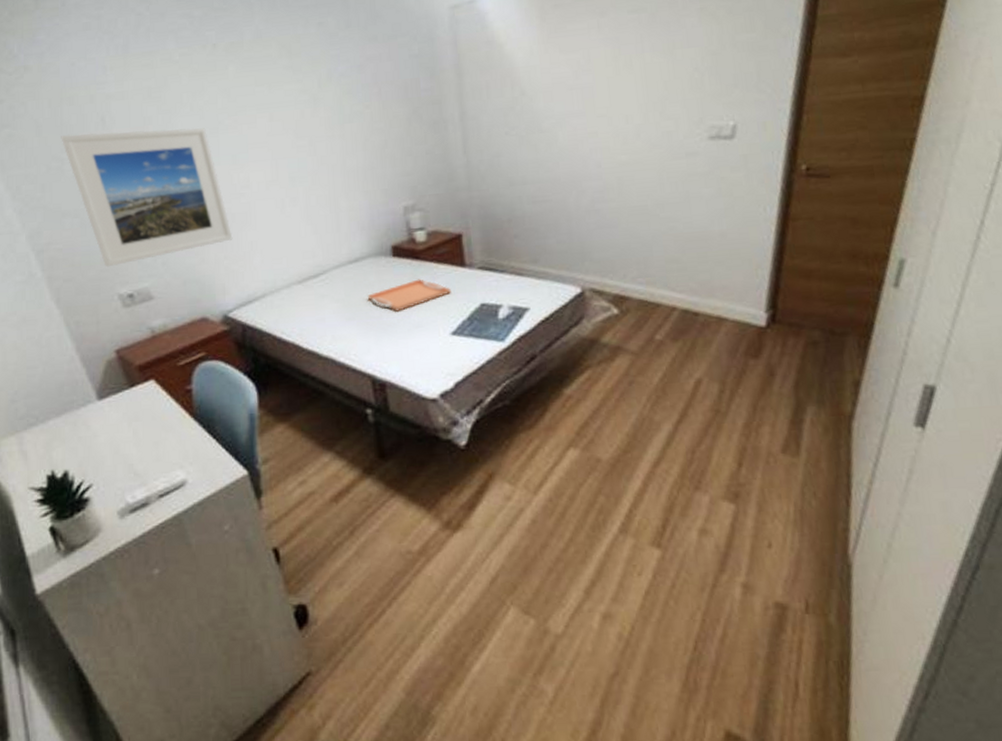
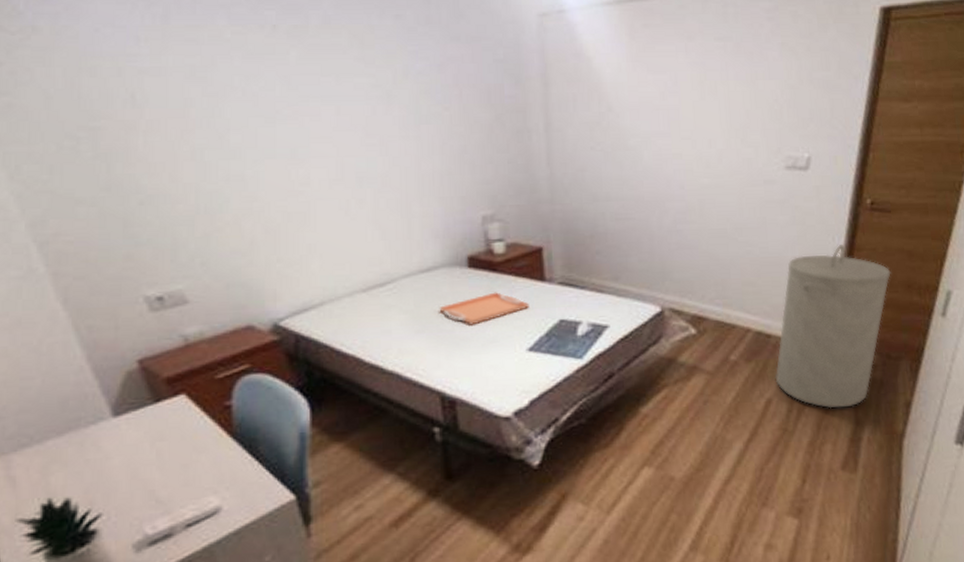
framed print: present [61,128,233,267] -> none [77,110,288,265]
laundry hamper: none [704,215,832,389] -> present [775,245,891,409]

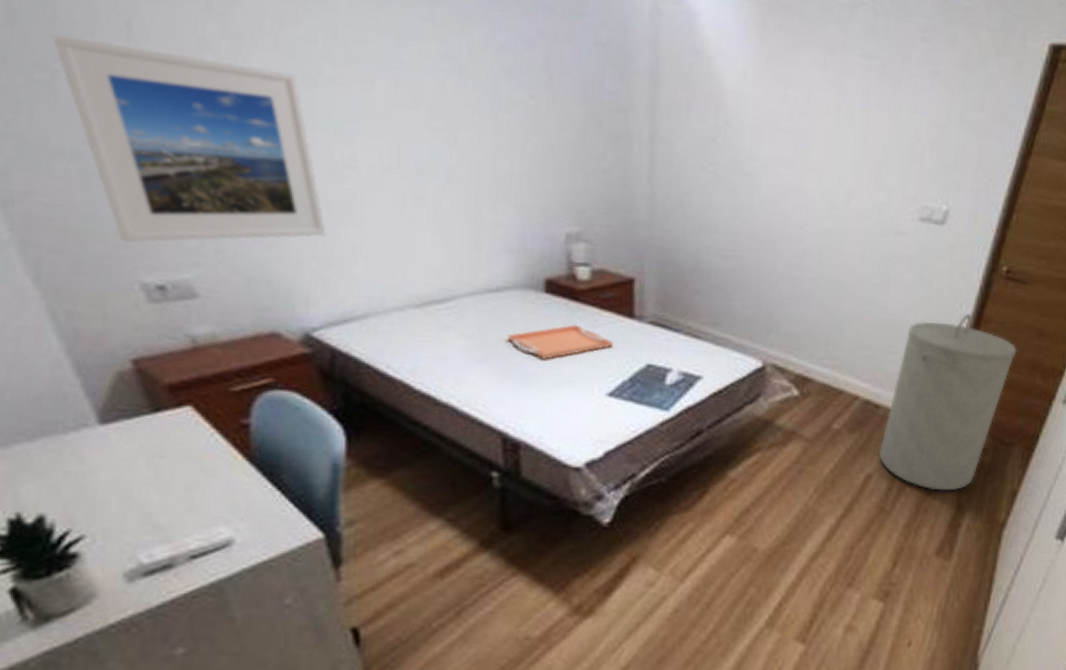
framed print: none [77,110,288,265] -> present [52,35,327,243]

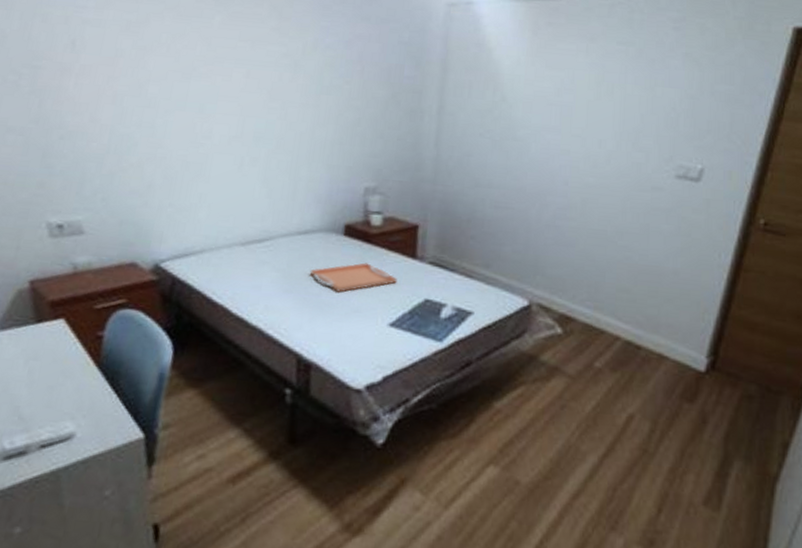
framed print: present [52,35,327,243] -> none [24,50,183,193]
laundry hamper: present [878,314,1017,491] -> none [640,262,779,438]

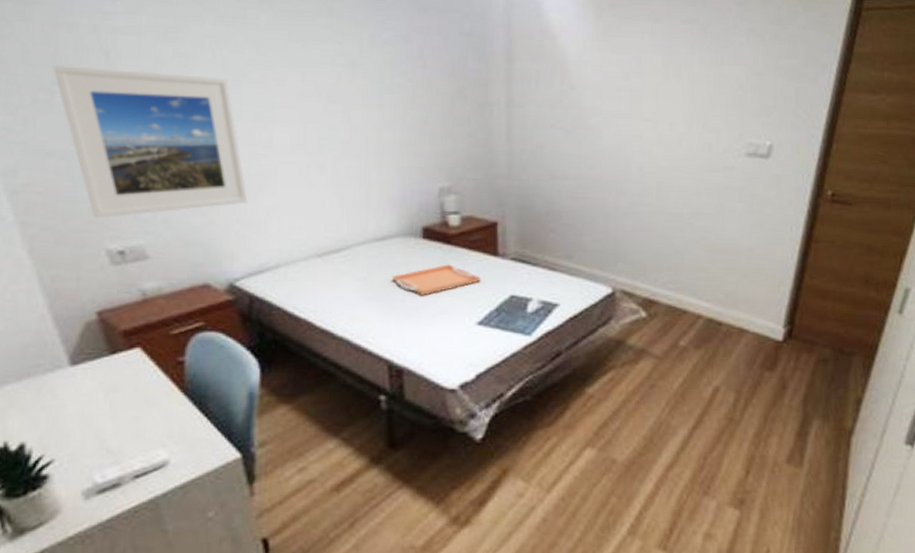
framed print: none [24,50,183,193] -> present [52,66,248,219]

